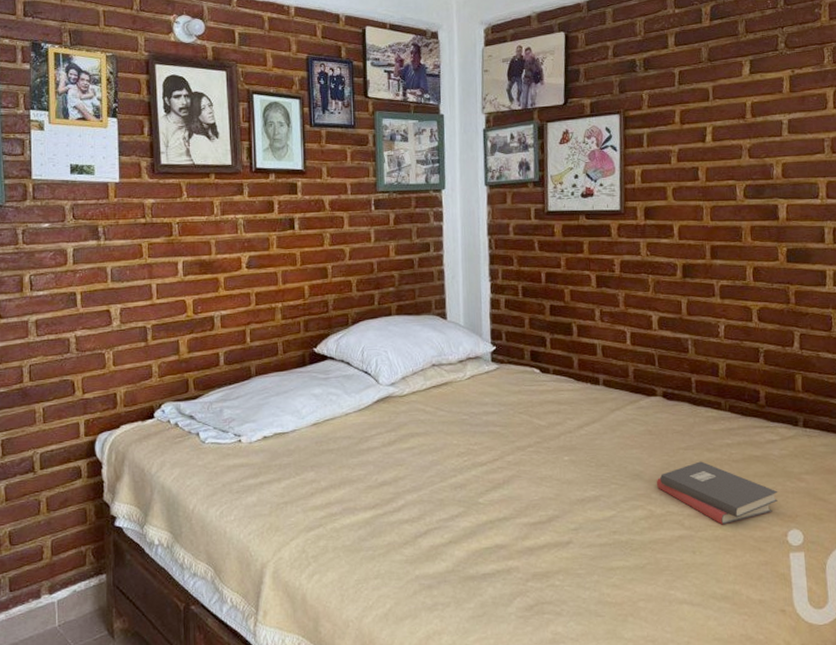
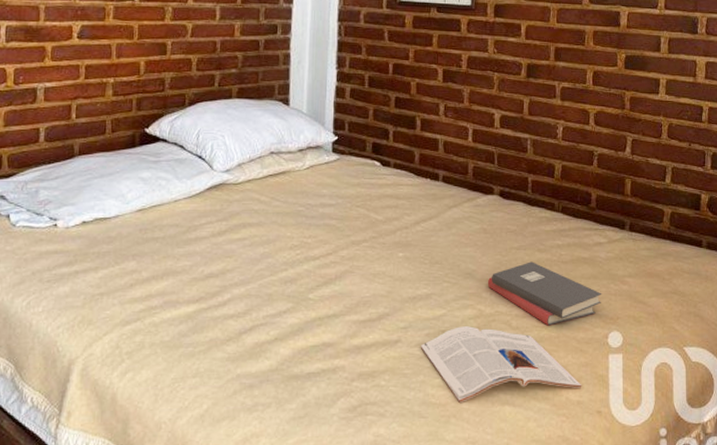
magazine: none [592,527,763,603] -> present [420,326,582,404]

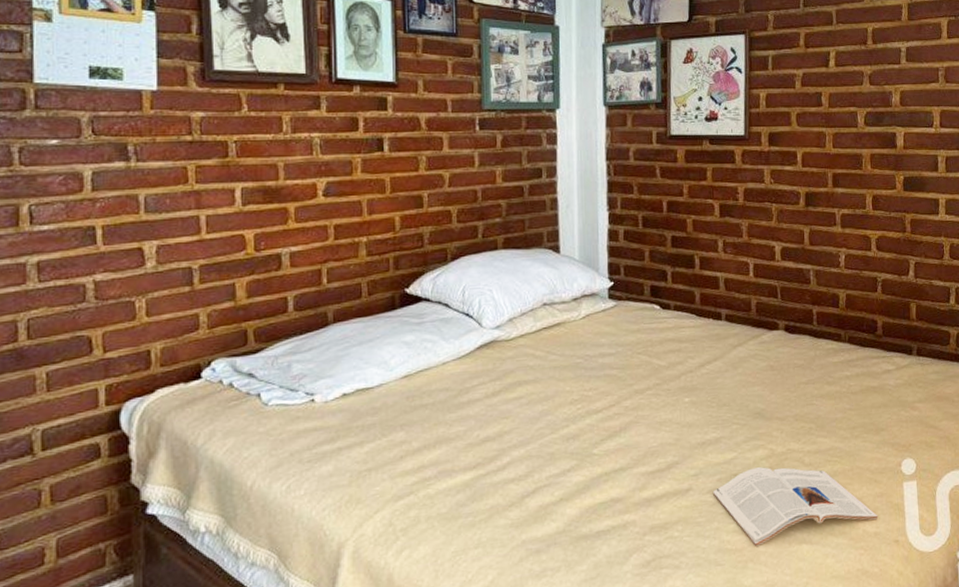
hardback book: present [487,261,602,326] -> none [777,395,893,459]

